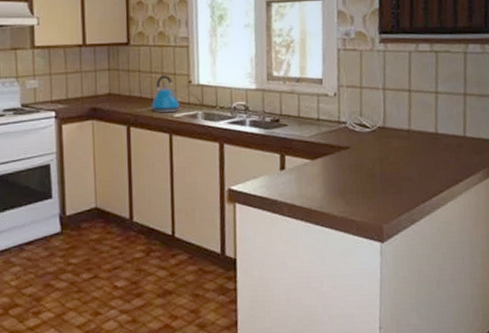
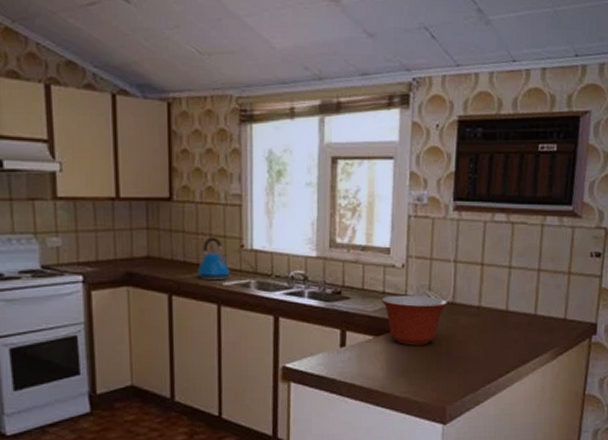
mixing bowl: none [316,121,380,168] -> present [382,295,448,346]

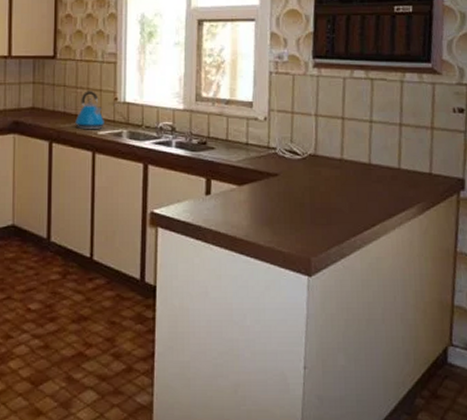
mixing bowl: present [382,295,448,346] -> none [245,146,311,196]

